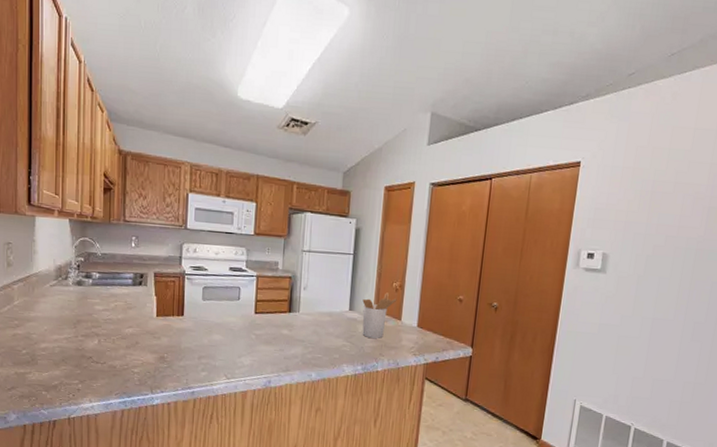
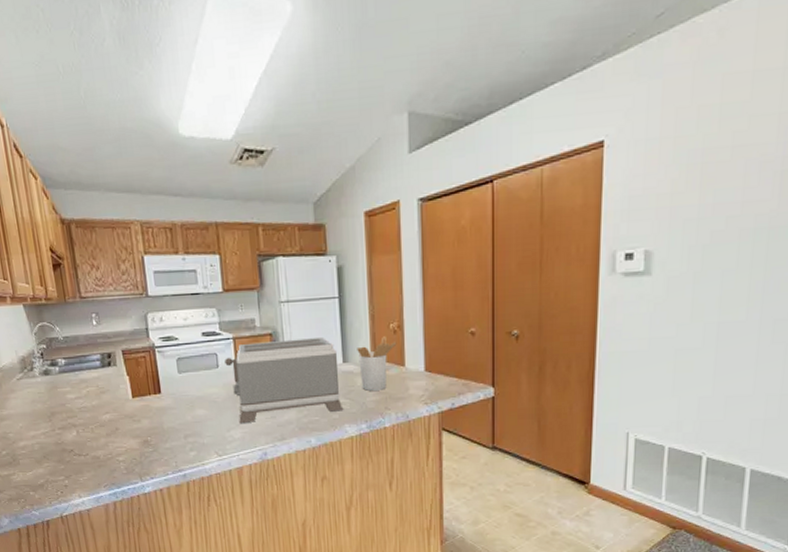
toaster: none [246,282,346,353] -> present [225,336,344,424]

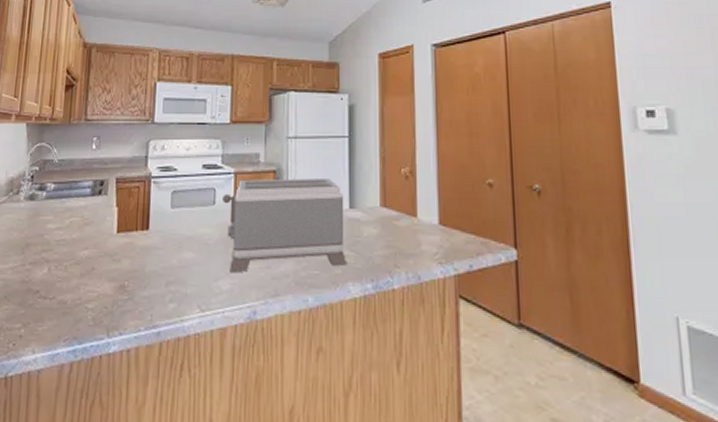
utensil holder: present [357,336,397,391] -> none [365,182,409,243]

